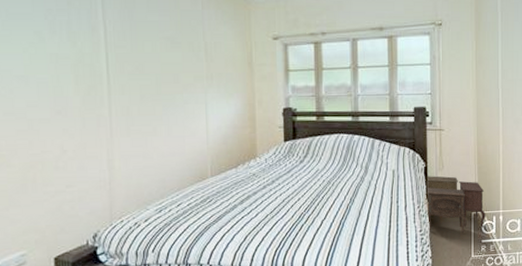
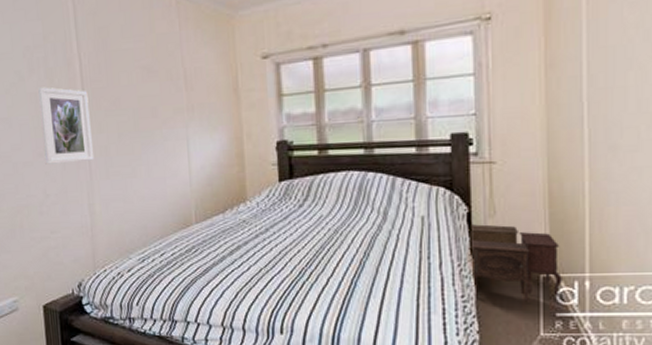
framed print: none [58,49,116,122] -> present [37,87,95,165]

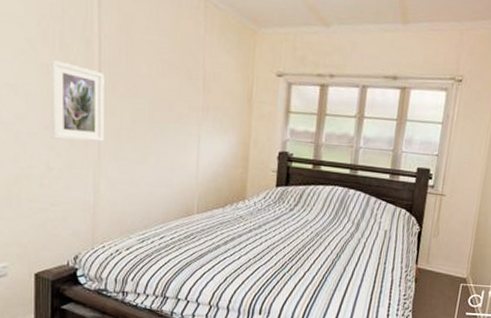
nightstand: present [468,224,562,303] -> none [412,241,478,304]

